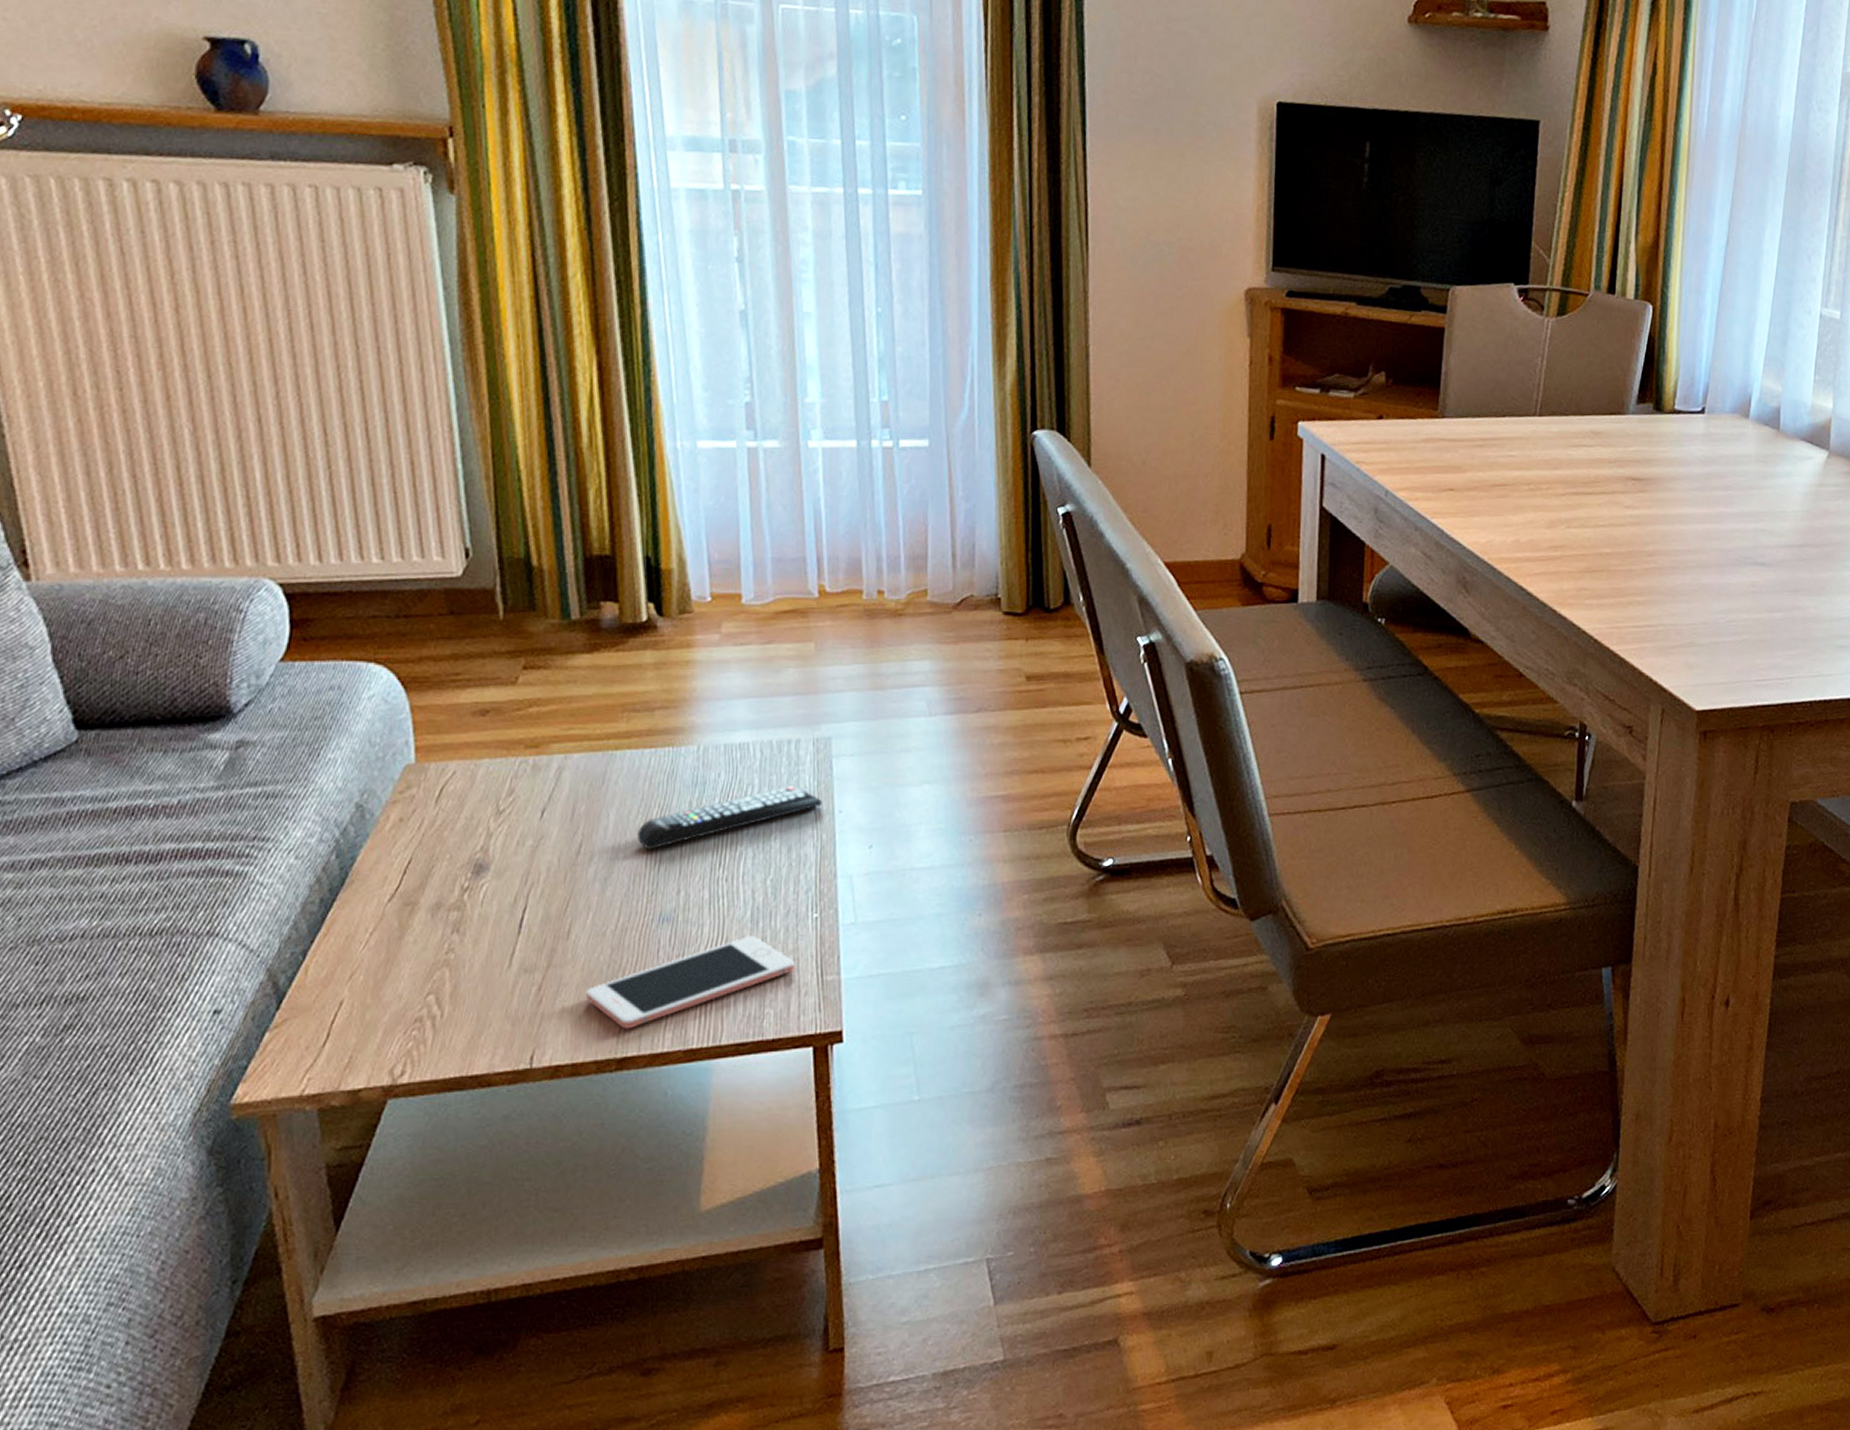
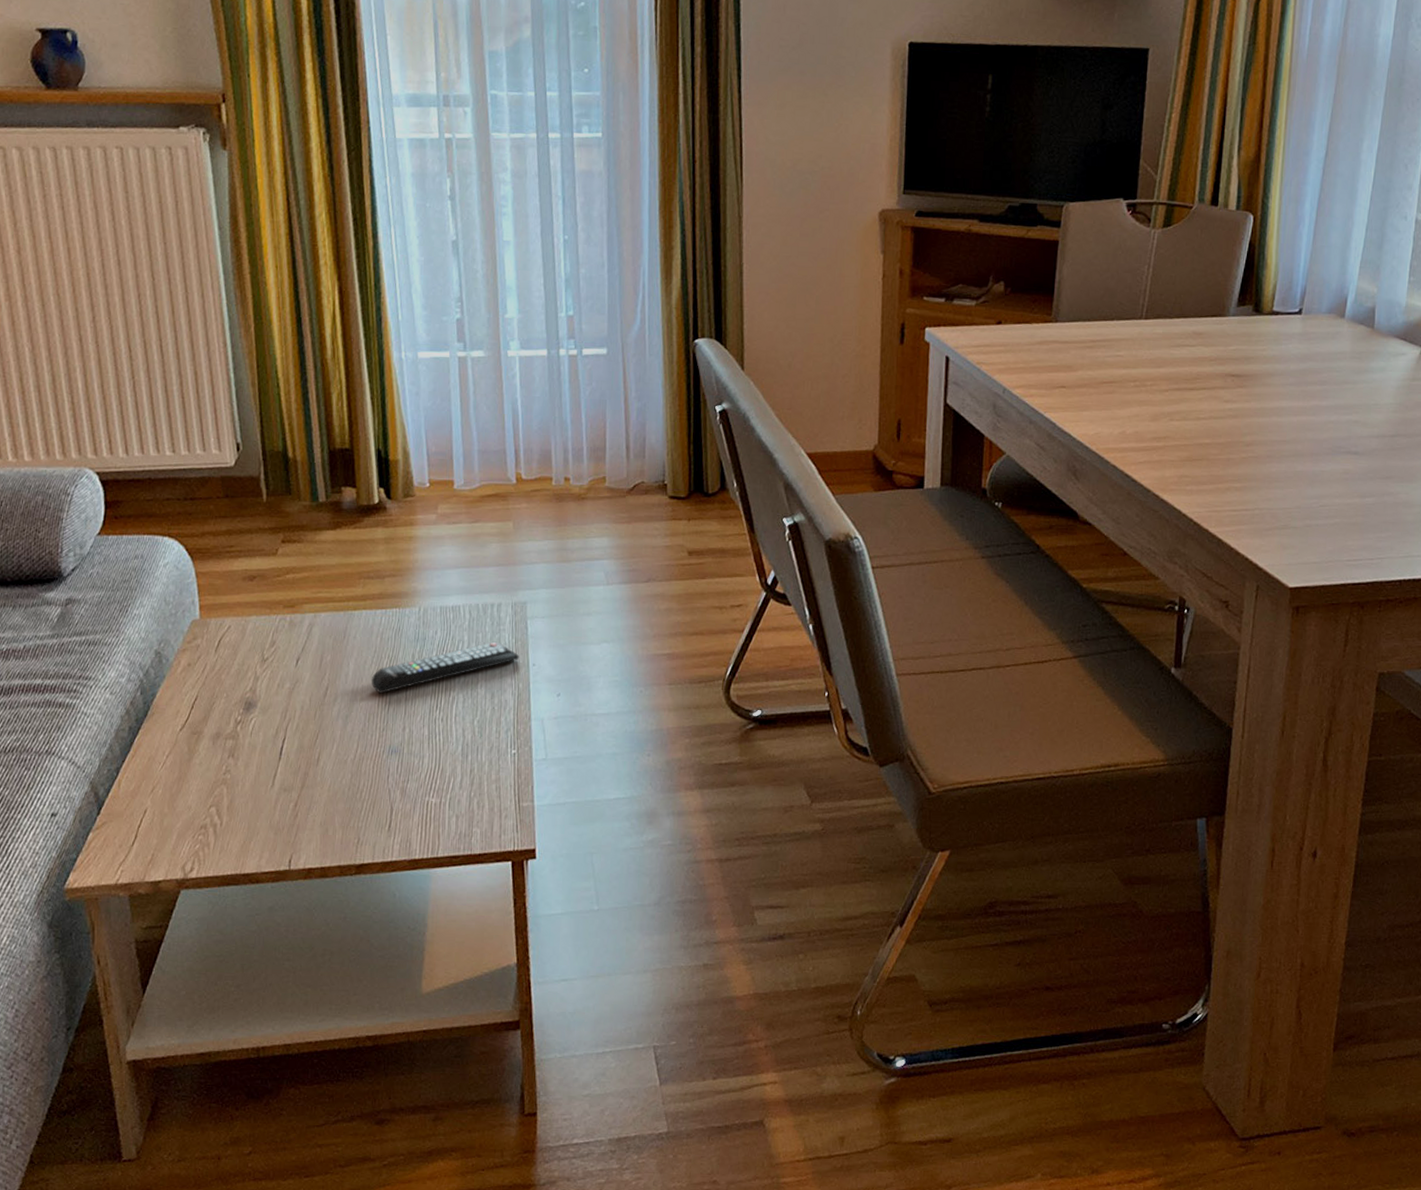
cell phone: present [585,935,796,1029] -> none [331,767,498,841]

